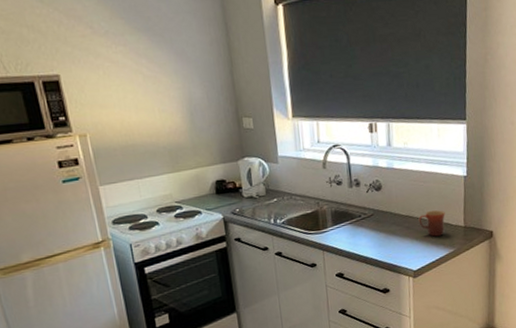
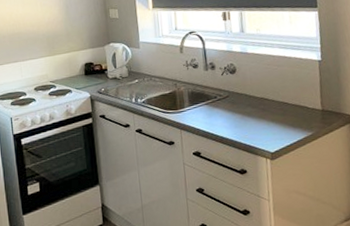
mug: present [418,210,445,237] -> none [273,93,301,119]

